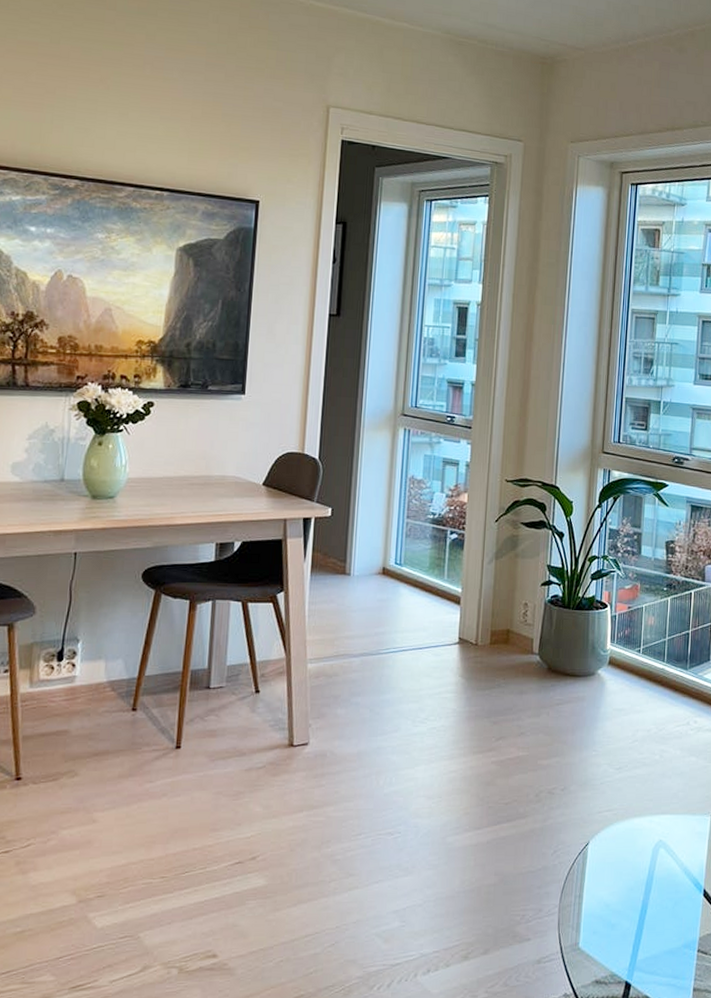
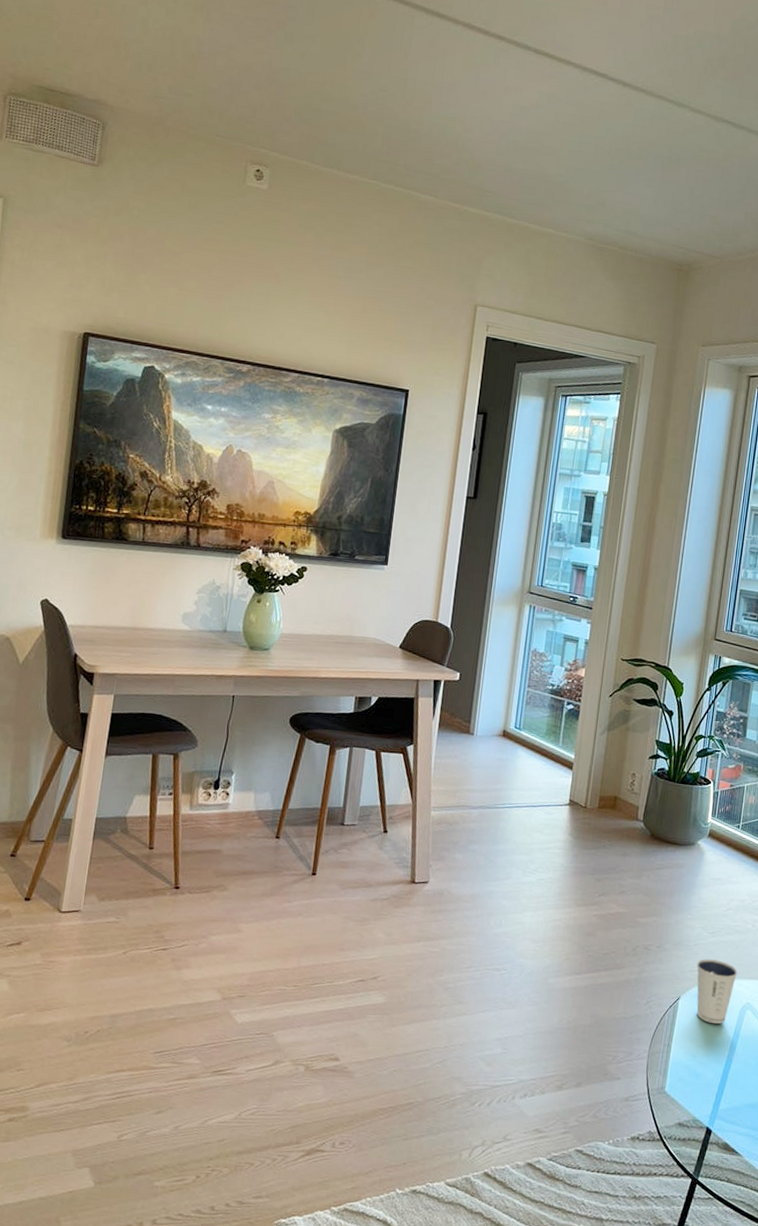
dixie cup: none [604,796,648,867] -> present [696,958,738,1024]

